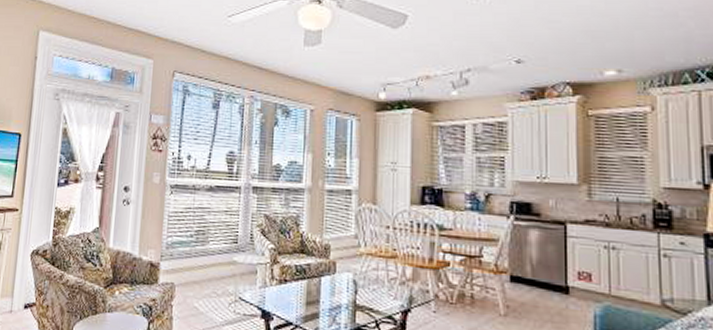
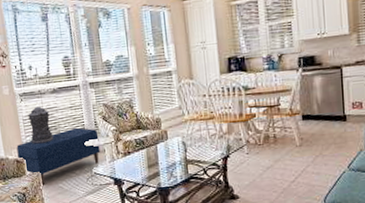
bench: none [153,236,253,302] -> present [16,127,101,186]
incense holder: none [171,203,200,249] -> present [28,106,54,144]

